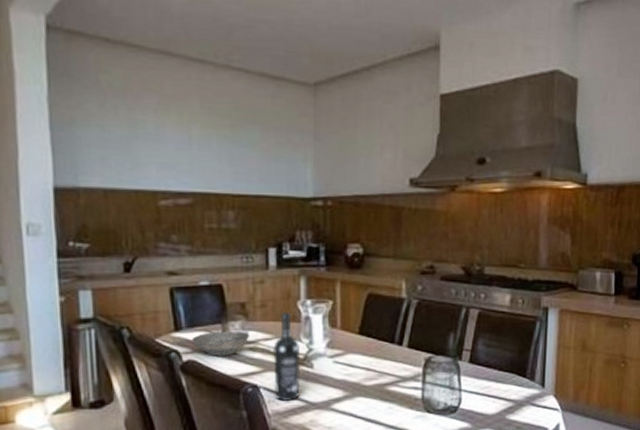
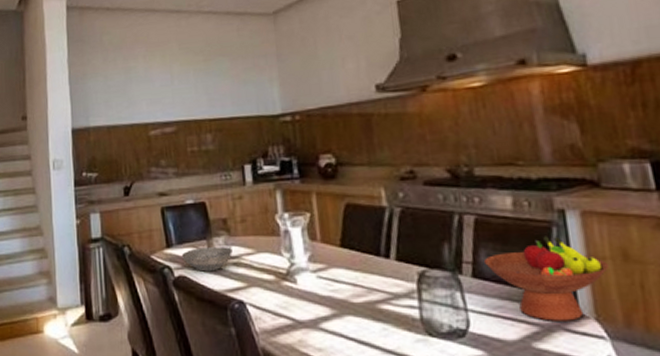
wine bottle: present [273,313,301,401] -> none [255,227,286,318]
fruit bowl: none [480,329,572,398] -> present [483,236,610,321]

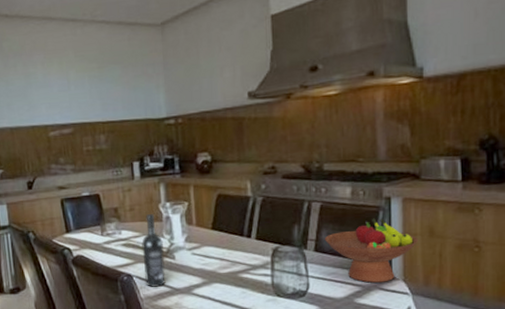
bowl: present [181,247,232,272] -> none [79,231,122,252]
wine bottle: none [255,227,286,318] -> present [141,214,166,287]

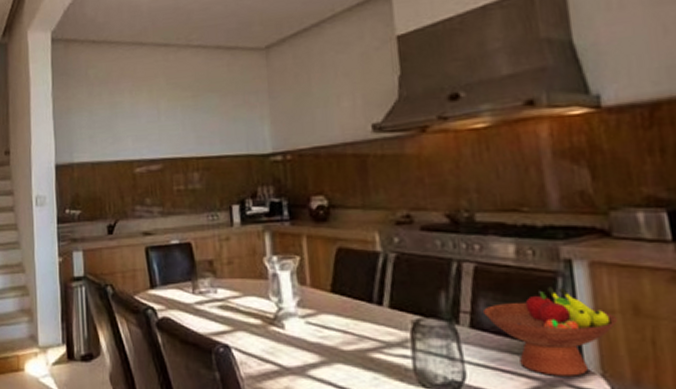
wine bottle: present [141,214,166,287] -> none [242,270,272,364]

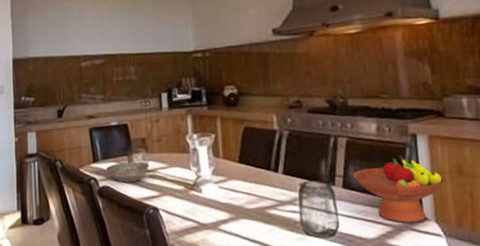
bowl: none [165,289,218,314] -> present [105,162,149,183]

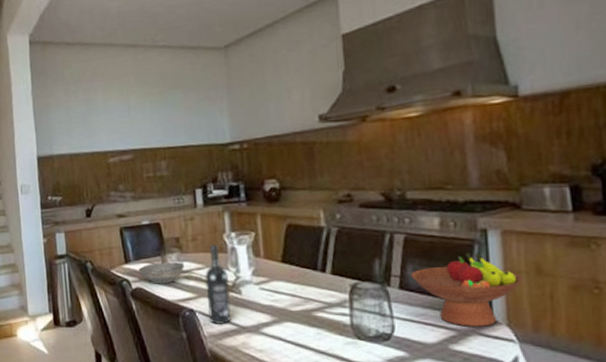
wine bottle: none [168,145,192,221] -> present [205,245,231,324]

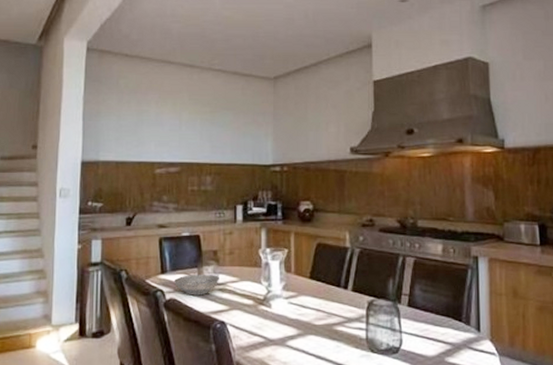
wine bottle: present [205,245,231,324] -> none [238,259,261,337]
fruit bowl: present [410,252,524,327] -> none [417,276,504,341]

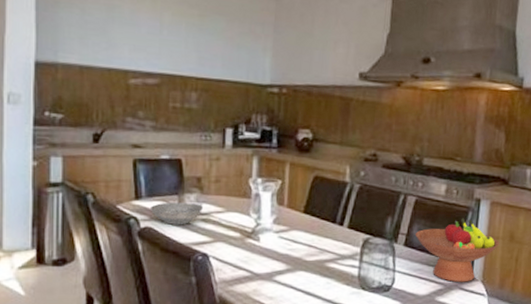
fruit bowl: none [417,276,504,341] -> present [415,218,500,282]

